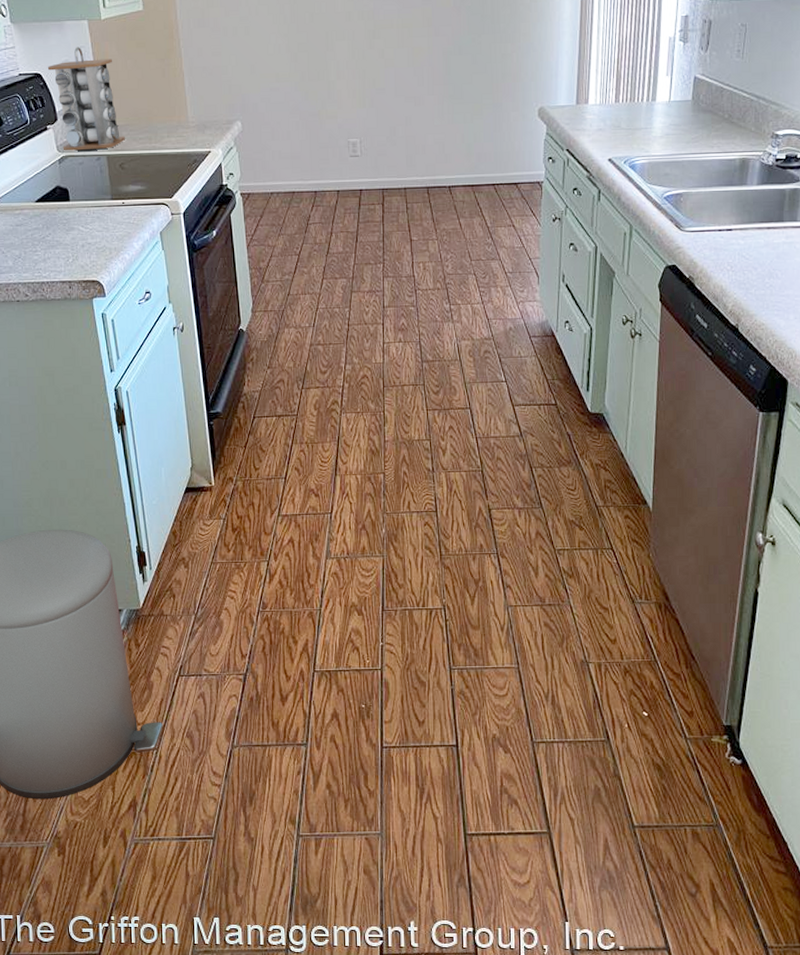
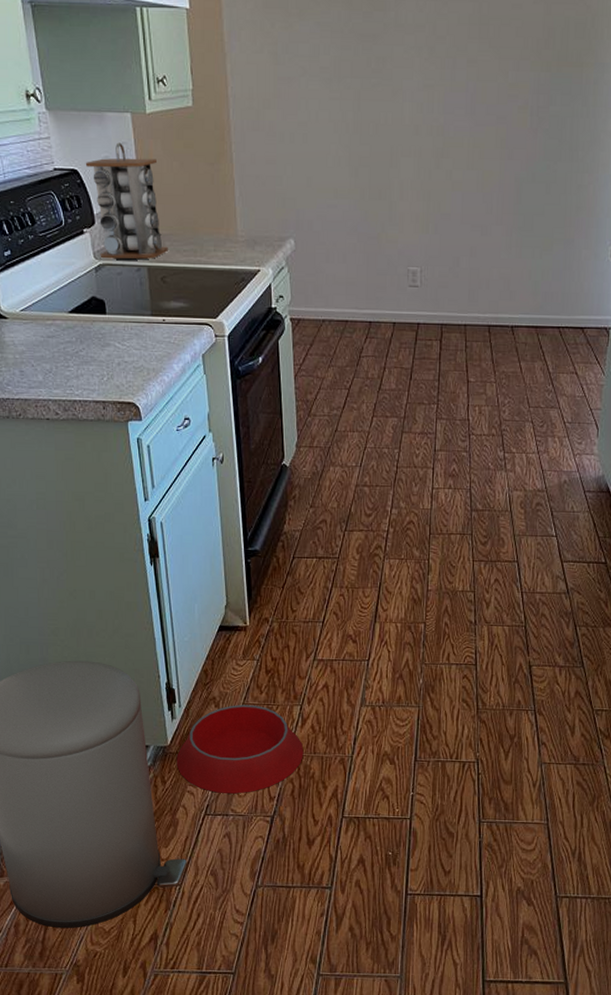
pet bowl: none [149,563,273,653] -> present [176,704,304,794]

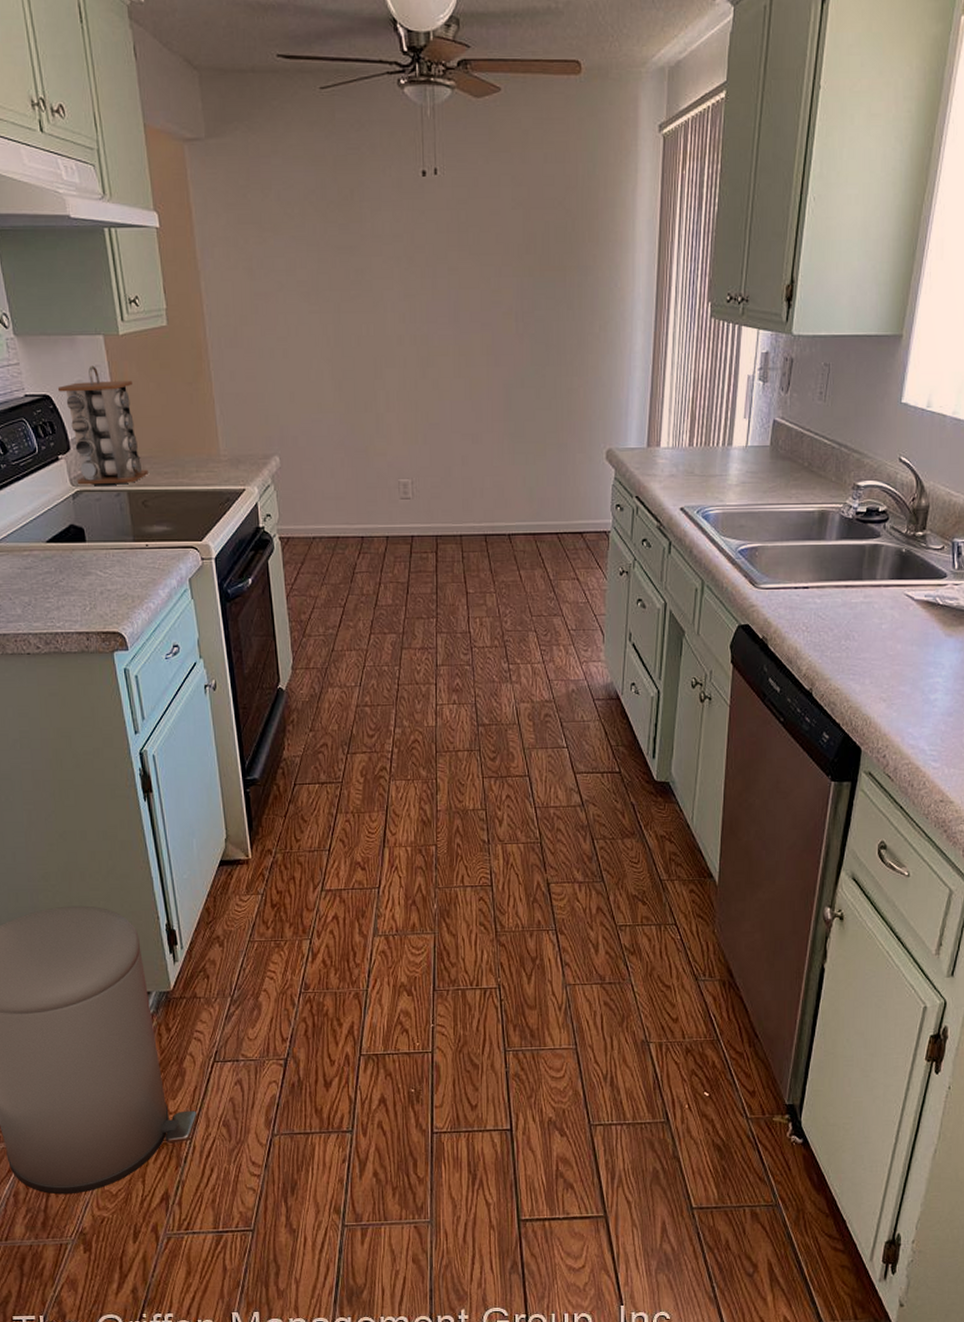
pet bowl: present [176,704,304,794] -> none [180,941,316,1038]

